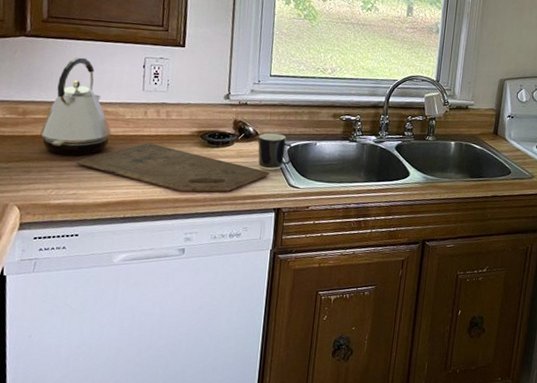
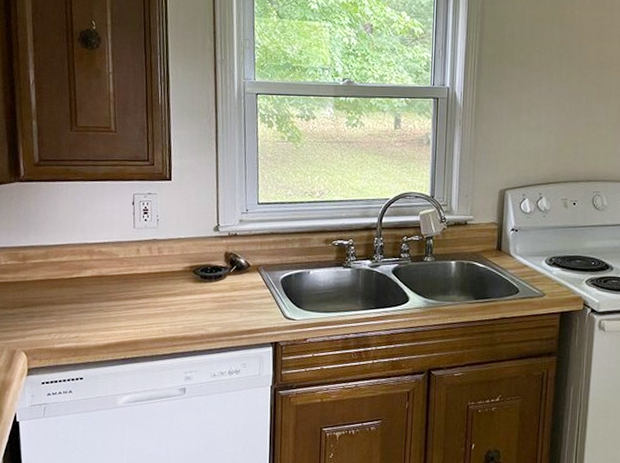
kettle: present [40,57,112,156] -> none [40,198,108,299]
cutting board: present [75,142,271,192] -> none [75,280,265,330]
mug: present [257,132,294,171] -> none [250,263,288,303]

